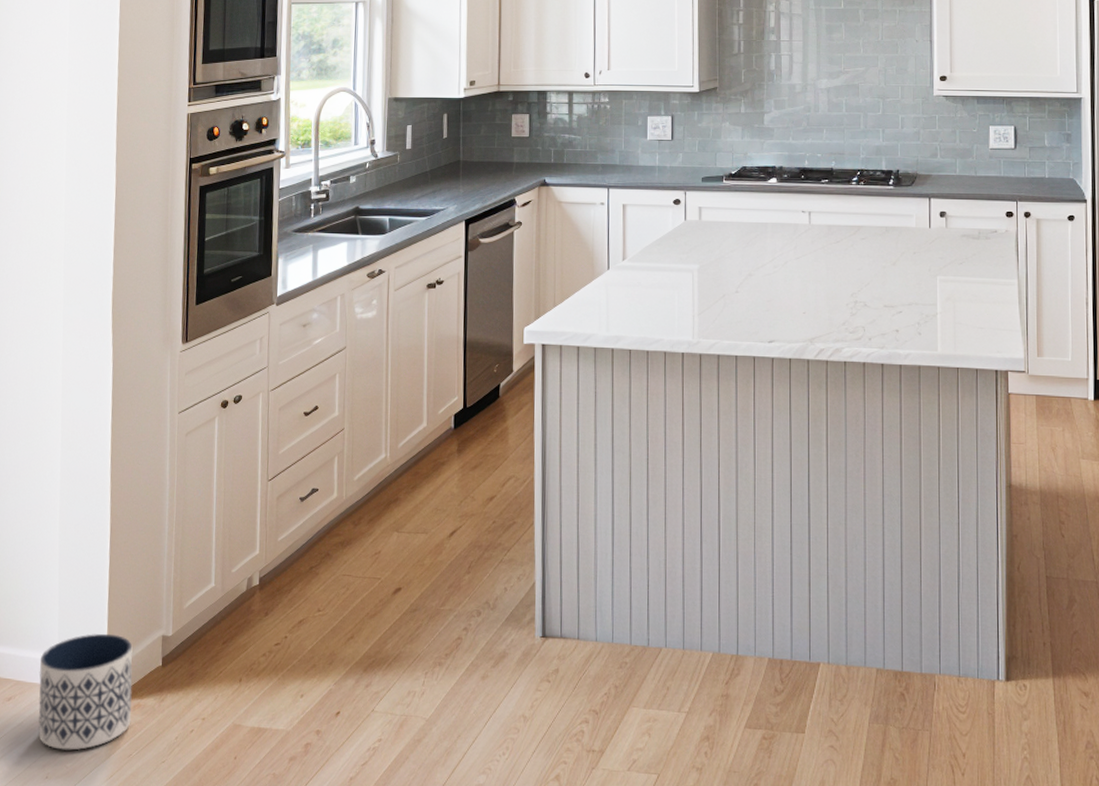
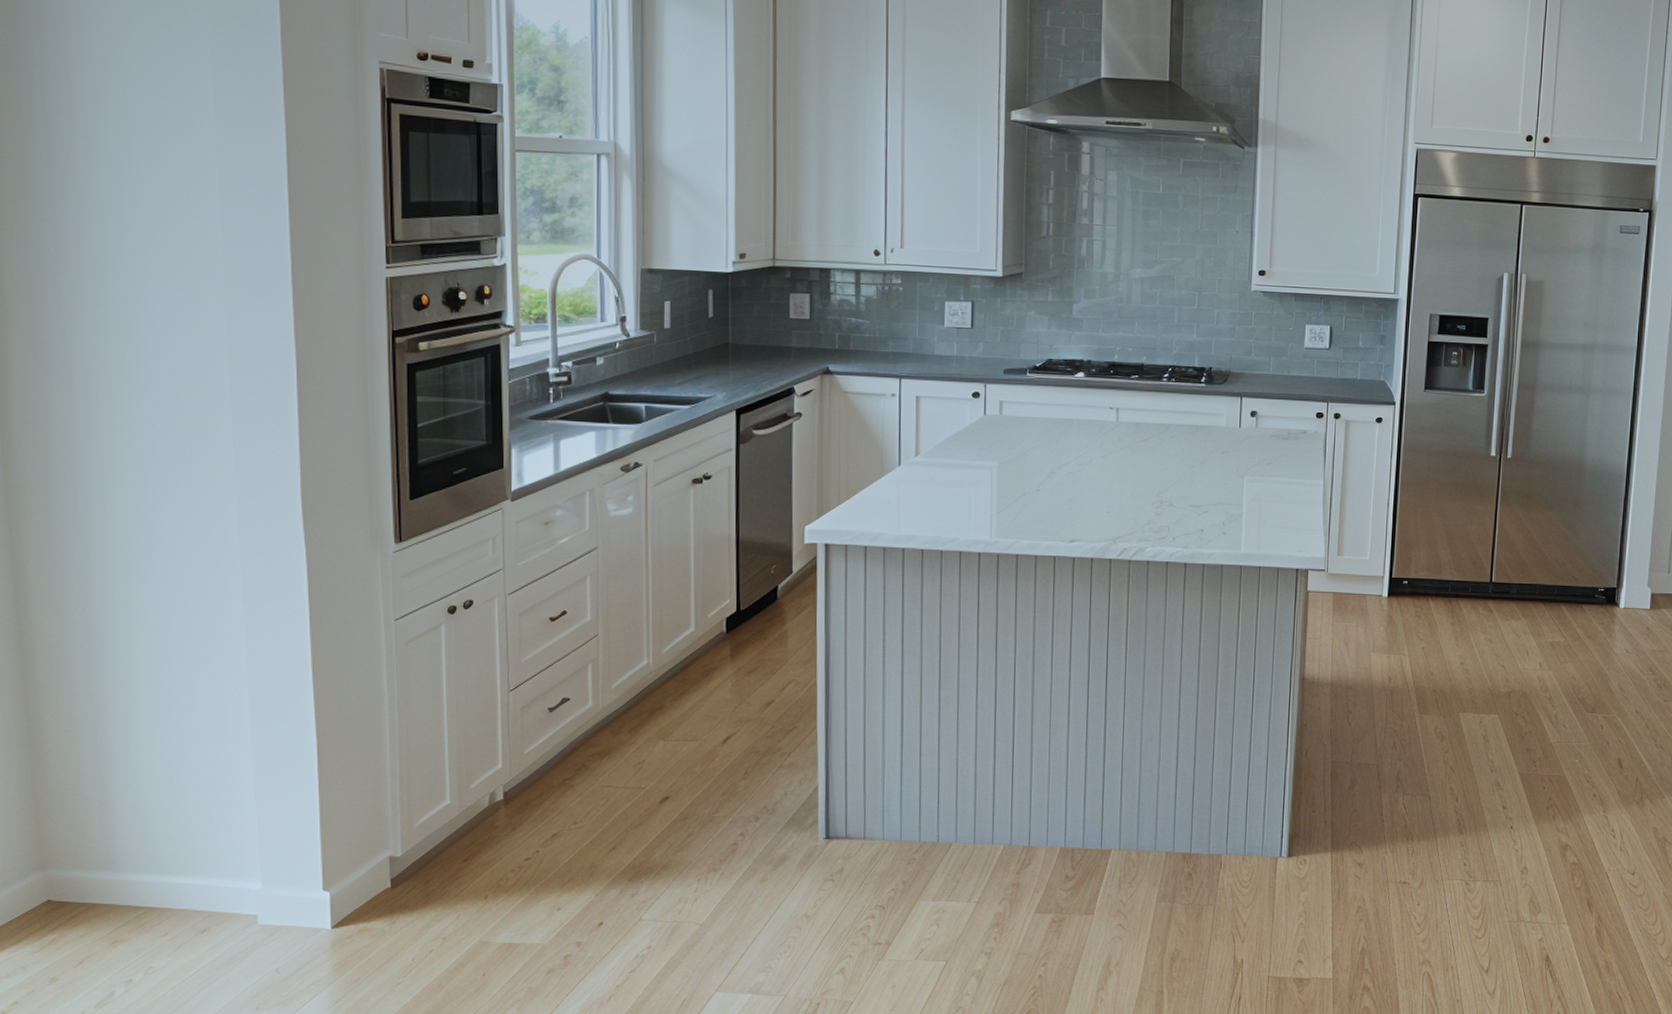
planter: present [38,633,133,751] -> none [238,857,357,980]

